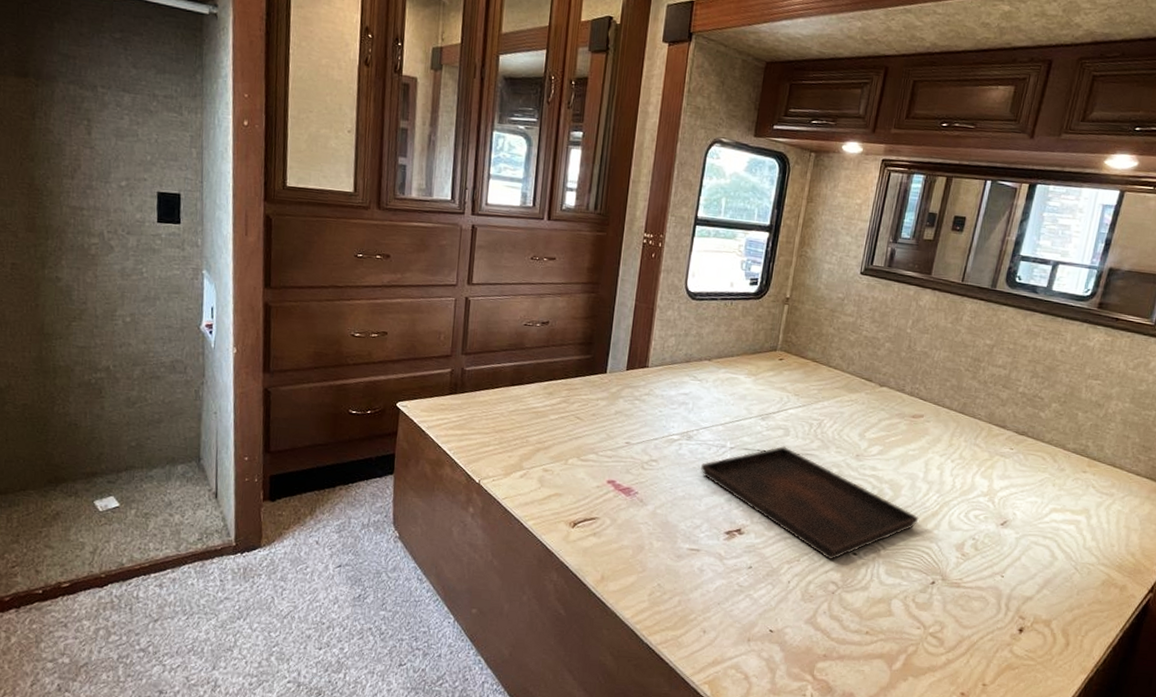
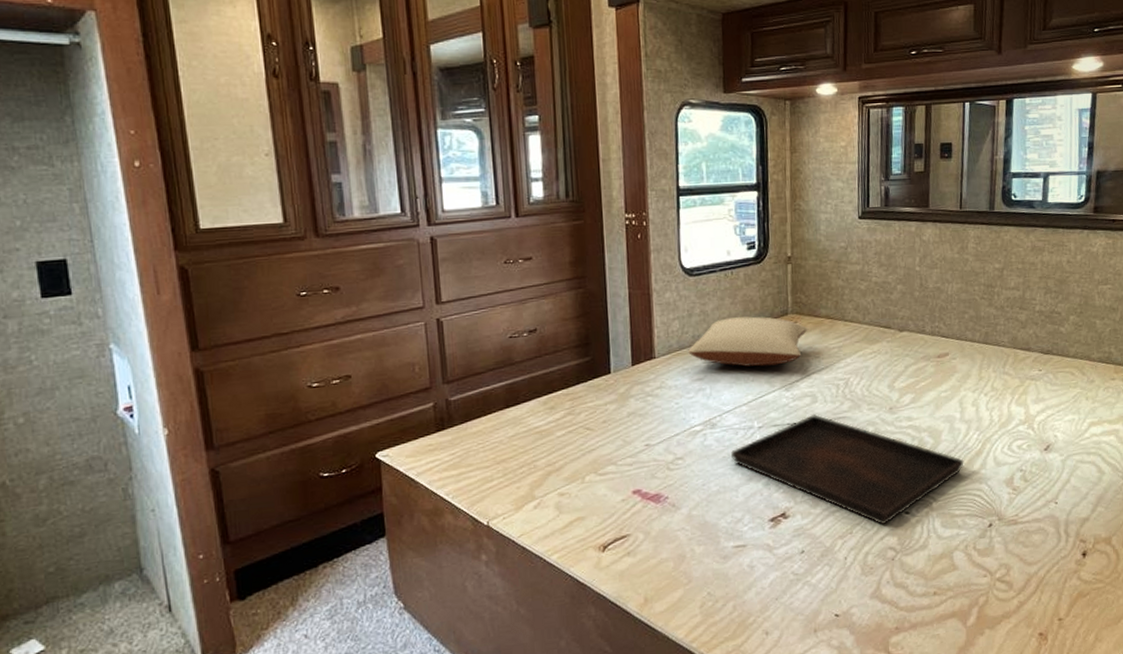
pillow: none [679,343,794,395] -> present [688,316,809,367]

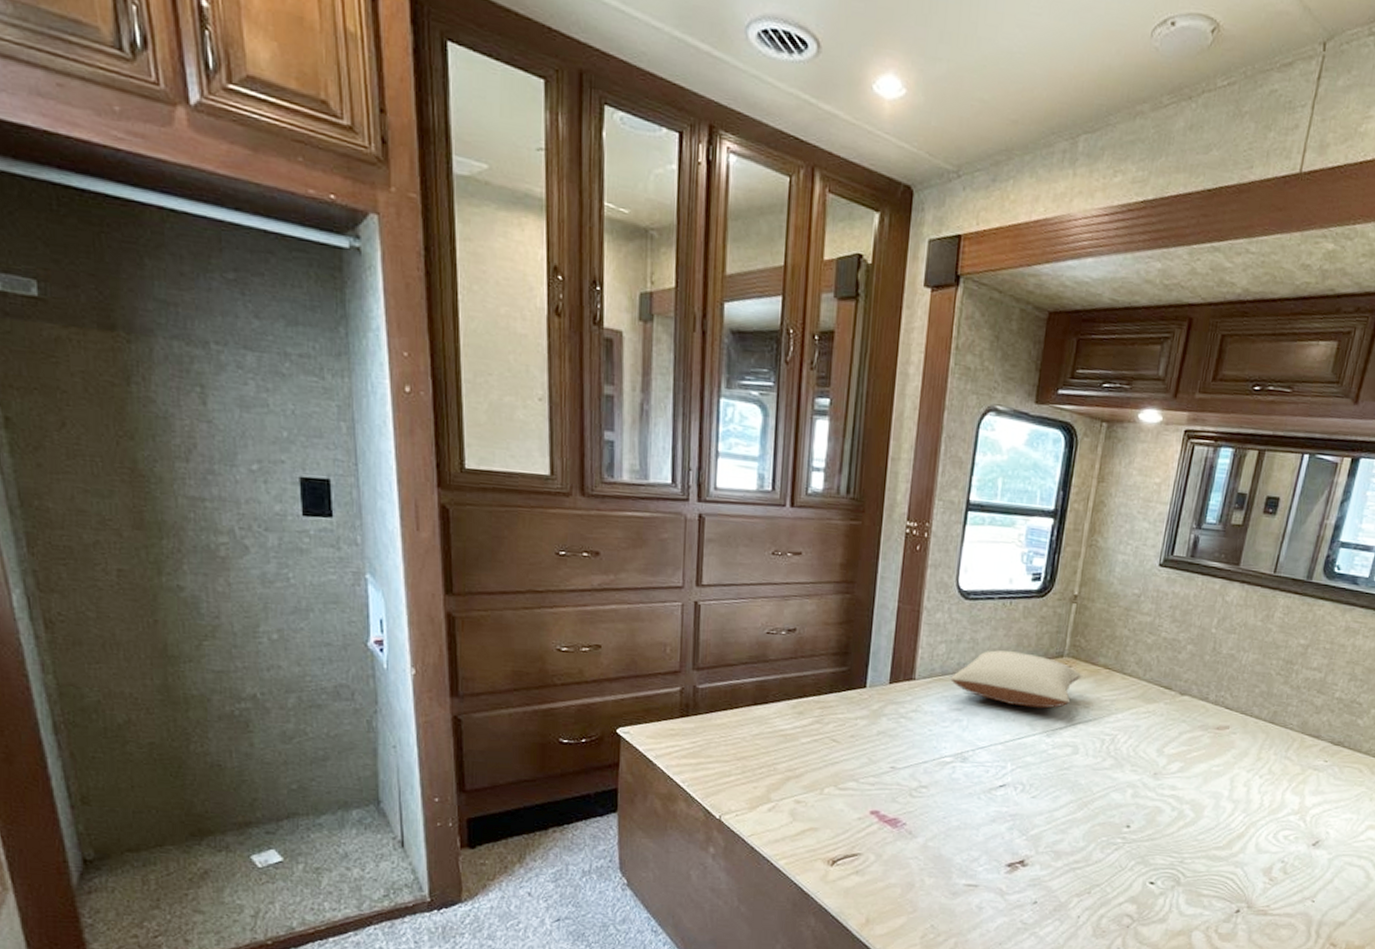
serving tray: present [731,414,964,525] -> none [978,766,1223,891]

